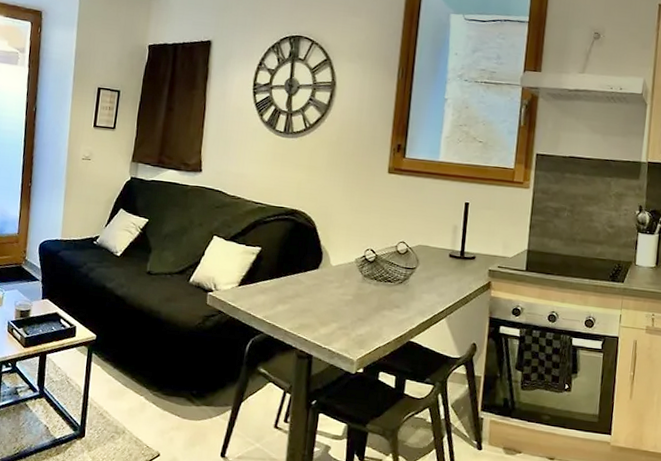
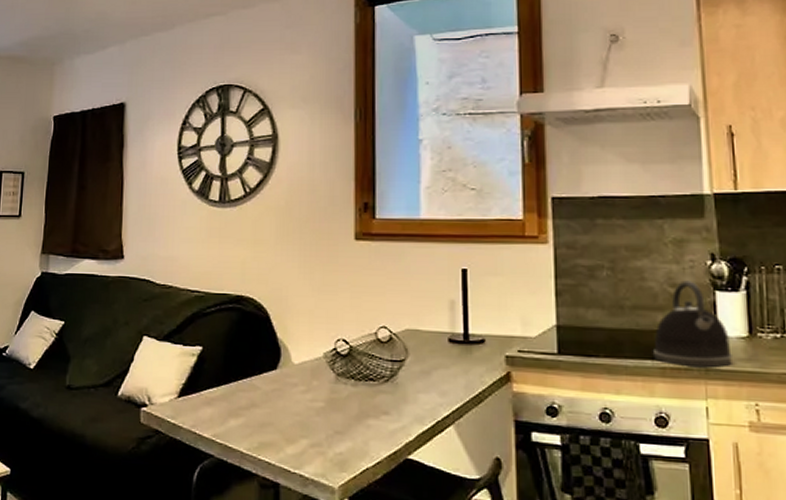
kettle: none [590,224,644,288] -> present [652,280,734,368]

